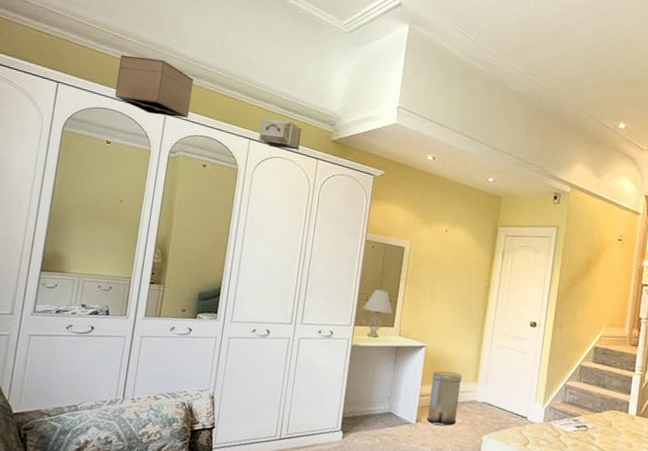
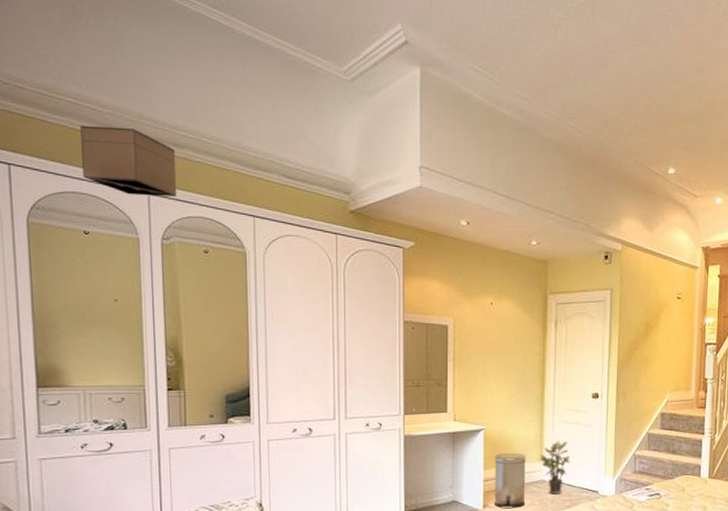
decorative box: present [259,117,302,150] -> none [264,190,314,225]
table lamp: present [363,289,393,338] -> none [411,373,444,425]
potted plant: none [475,364,503,417] -> present [540,441,570,494]

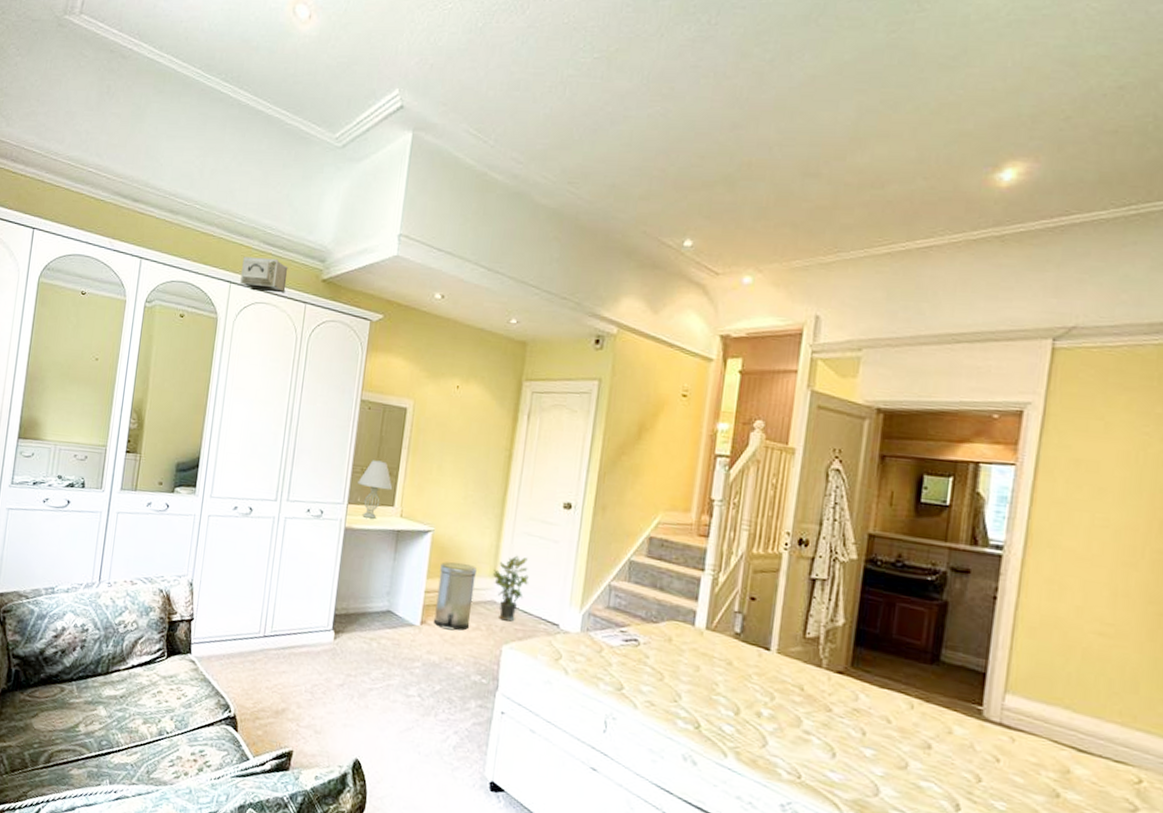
decorative box: present [80,125,177,197] -> none [90,193,171,261]
decorative box: none [264,190,314,225] -> present [240,256,288,293]
table lamp: none [411,373,444,425] -> present [358,459,393,519]

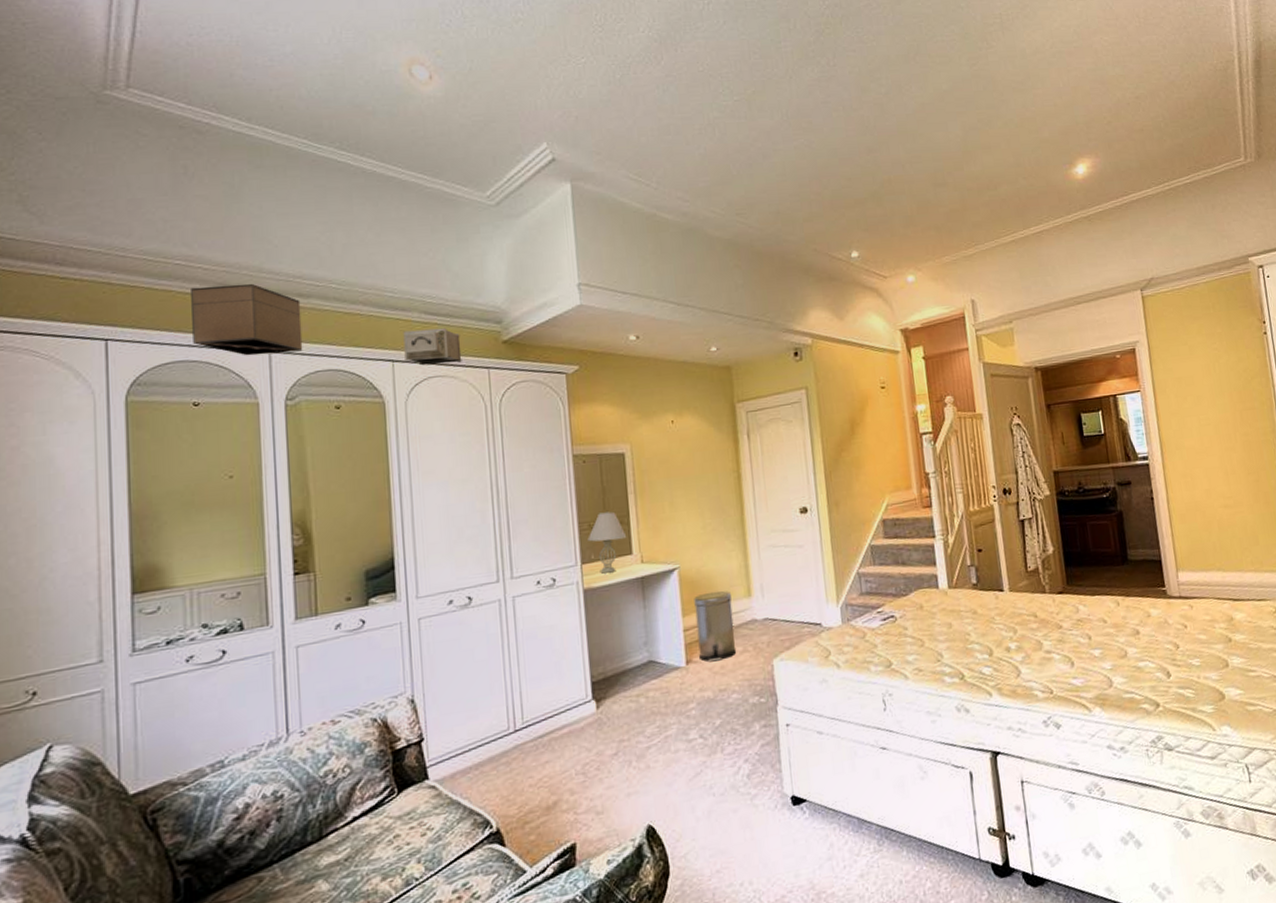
decorative box: none [90,193,171,261] -> present [191,283,303,356]
potted plant: present [493,555,529,622] -> none [748,569,784,636]

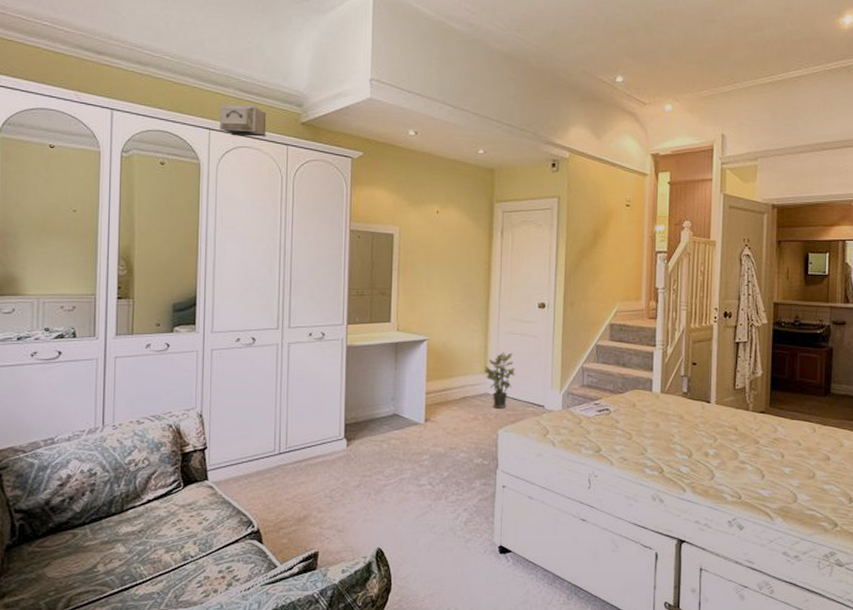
decorative box: present [191,283,303,356] -> none [53,46,140,112]
table lamp: present [587,510,627,574] -> none [354,282,388,335]
pedal bin: present [694,591,737,662] -> none [437,364,469,423]
potted plant: none [748,569,784,636] -> present [485,352,515,409]

